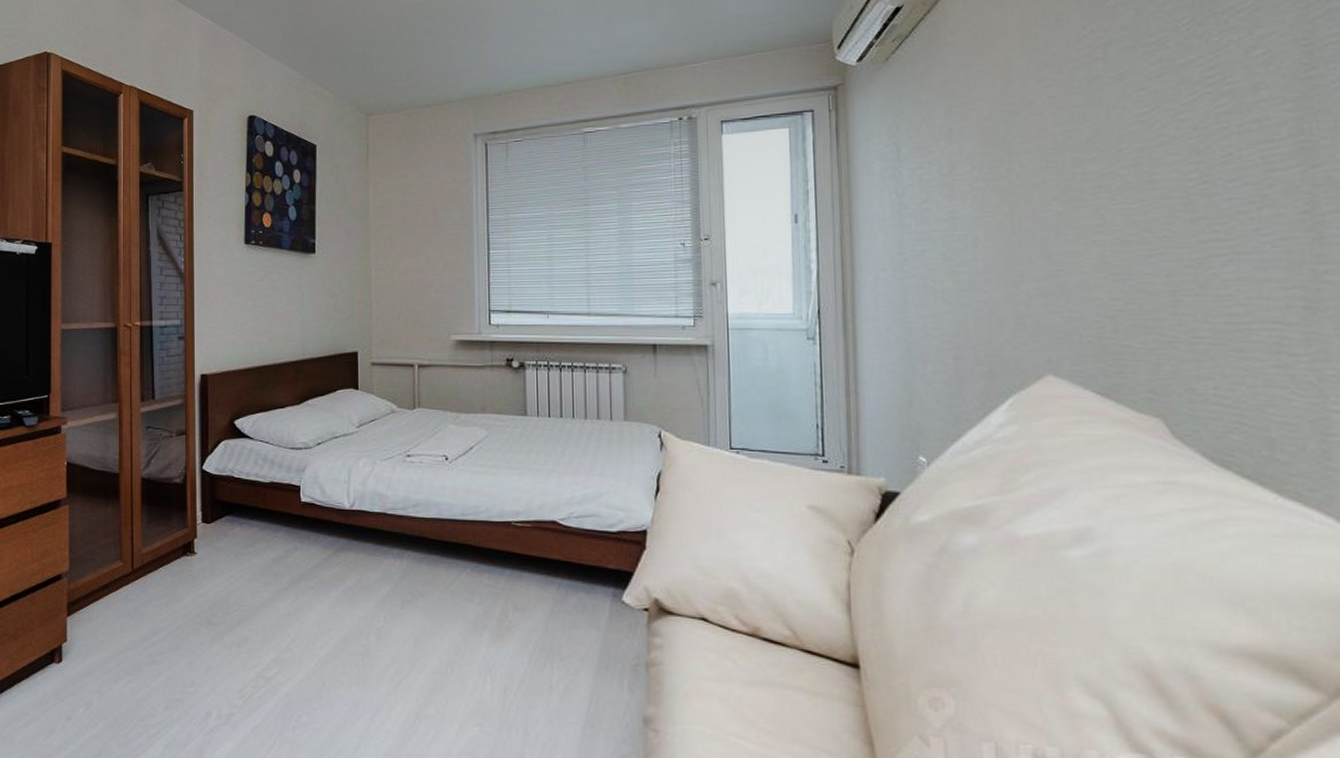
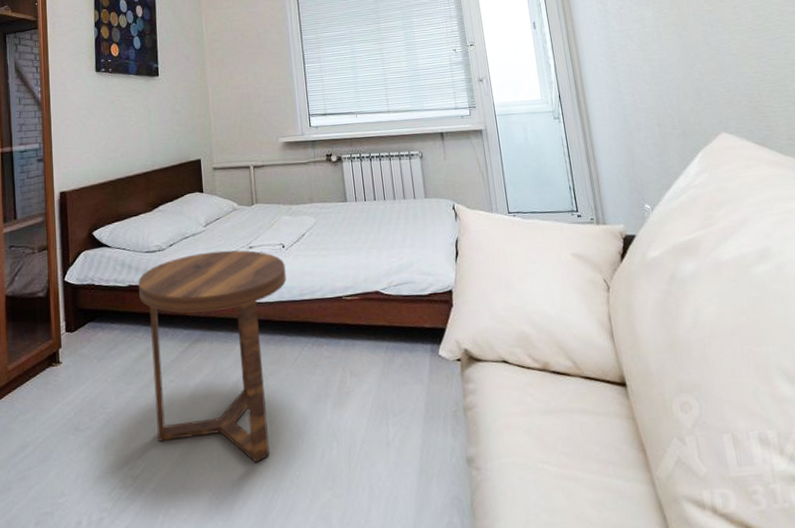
side table: none [281,455,447,685] -> present [138,250,287,463]

